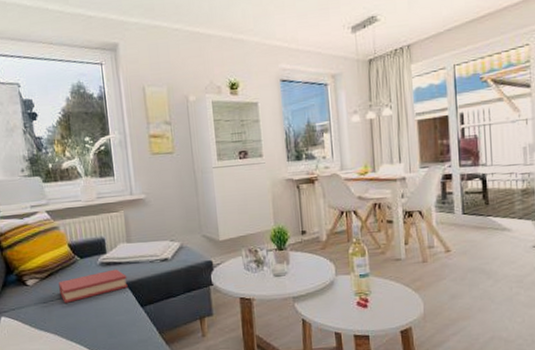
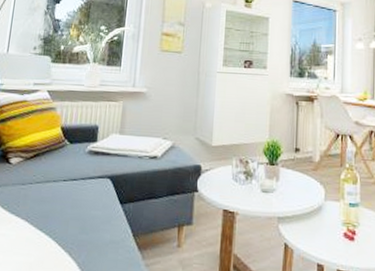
hardback book: present [58,269,128,303] -> none [41,159,112,188]

